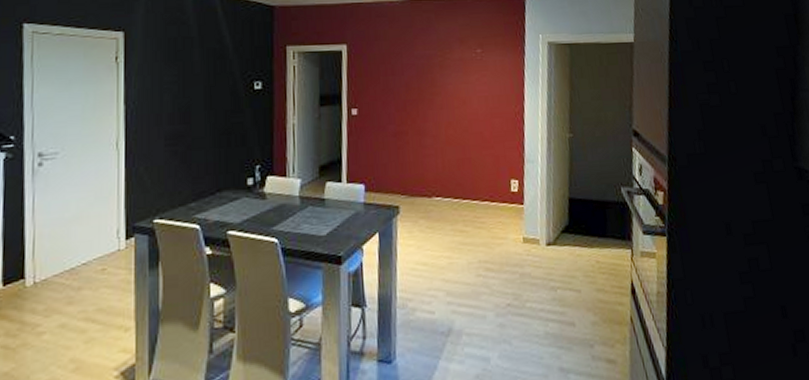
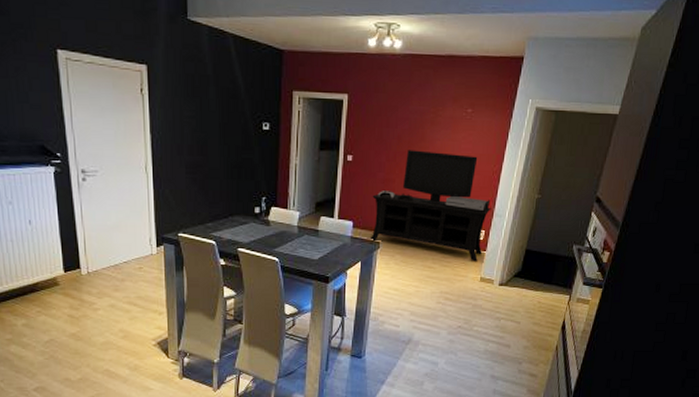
media console: none [384,96,521,219] -> present [369,150,491,262]

